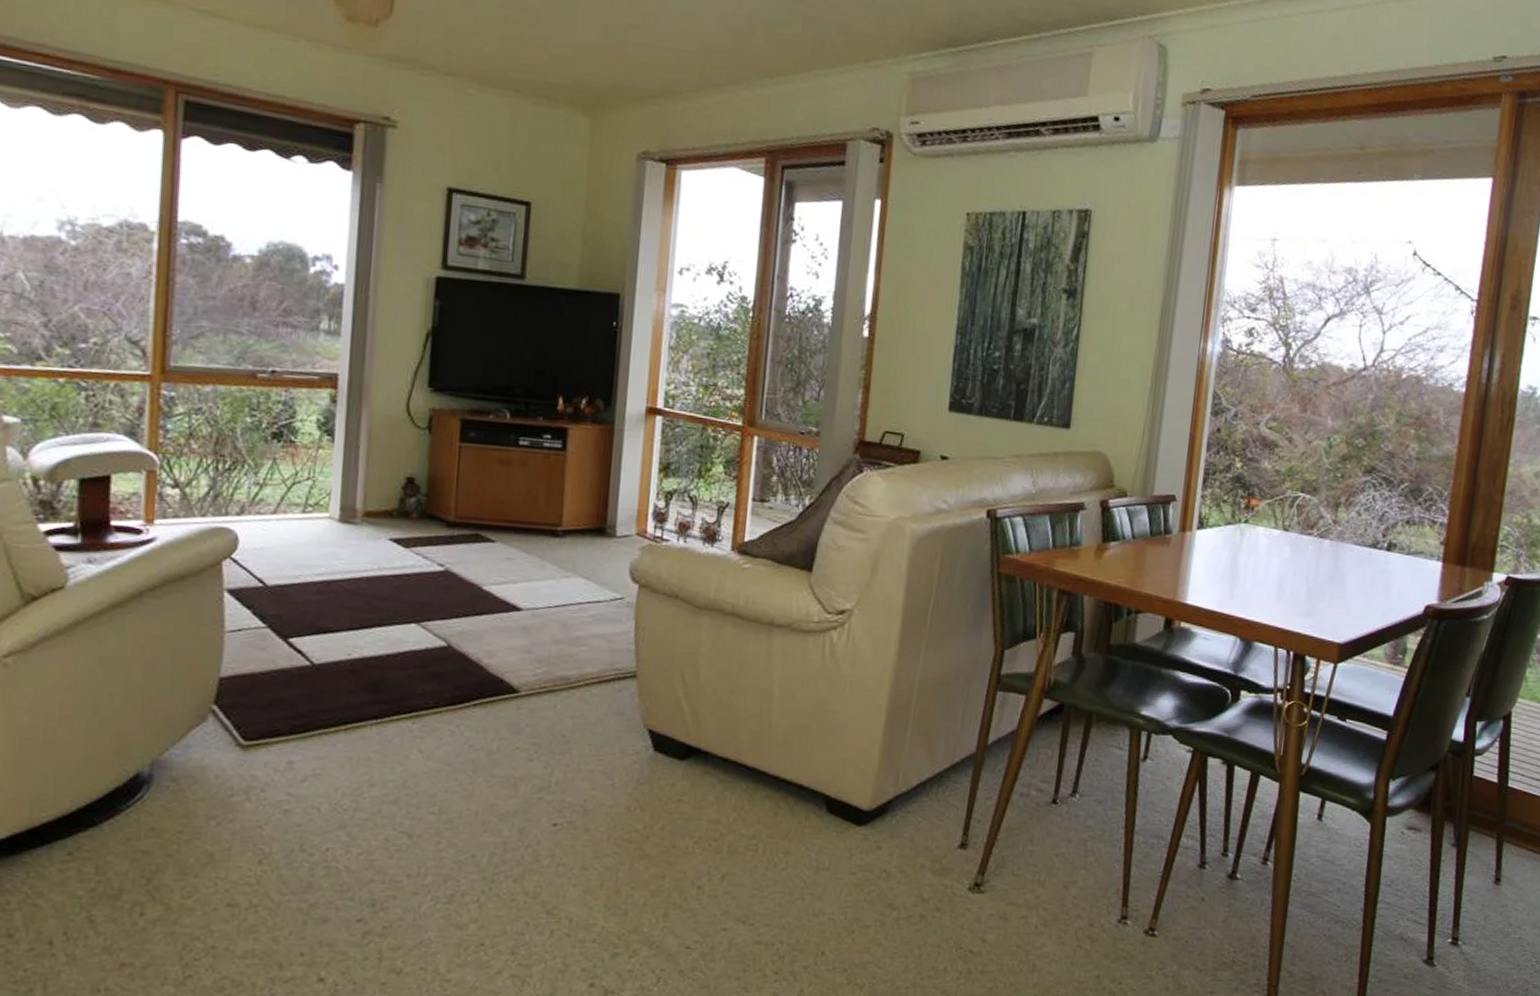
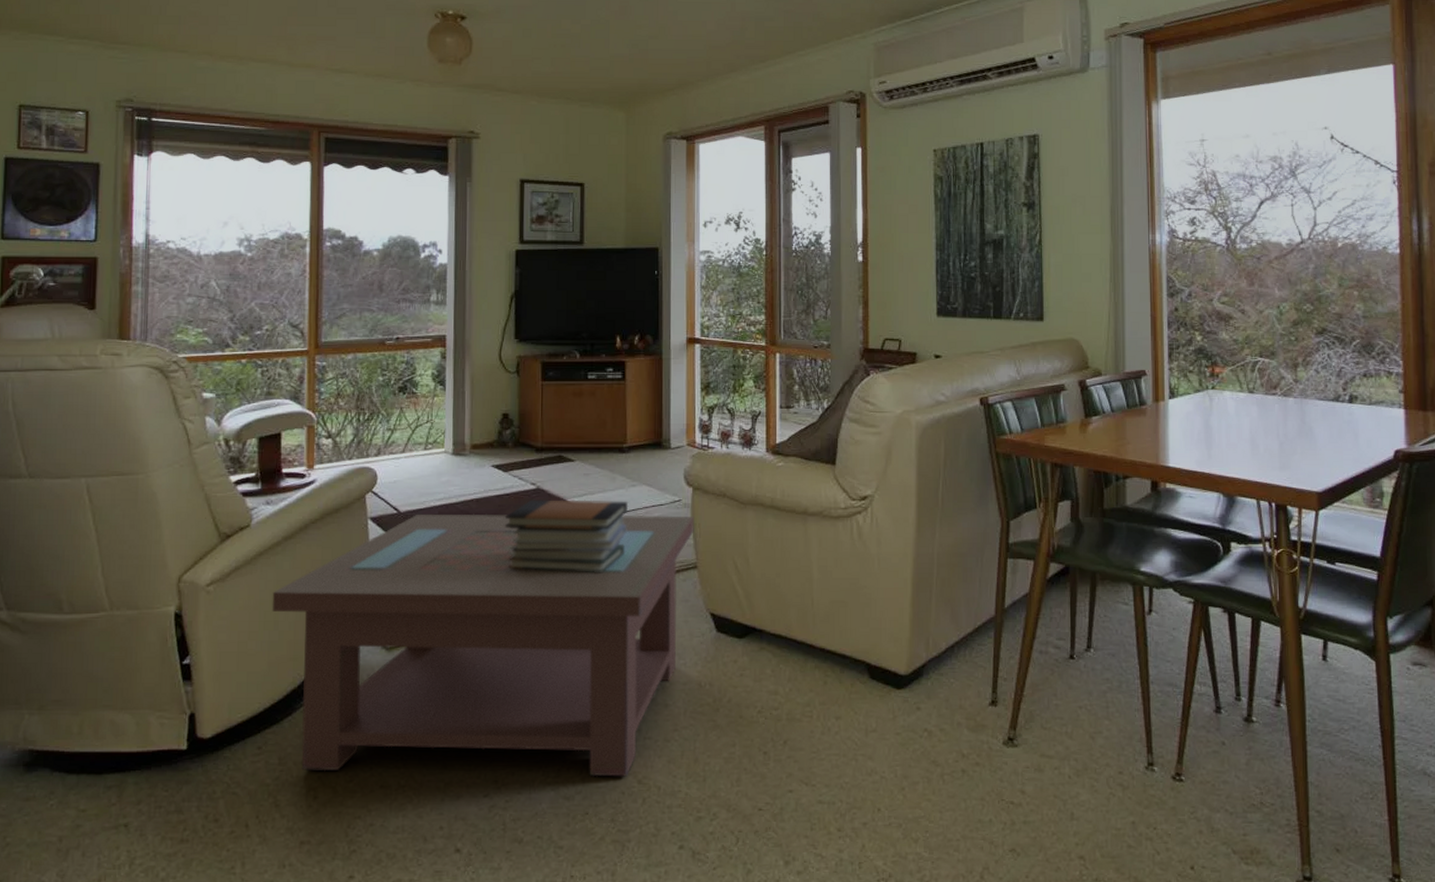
coffee table: none [91,589,638,906] -> present [272,513,694,777]
book stack: none [402,583,559,675] -> present [505,499,629,572]

